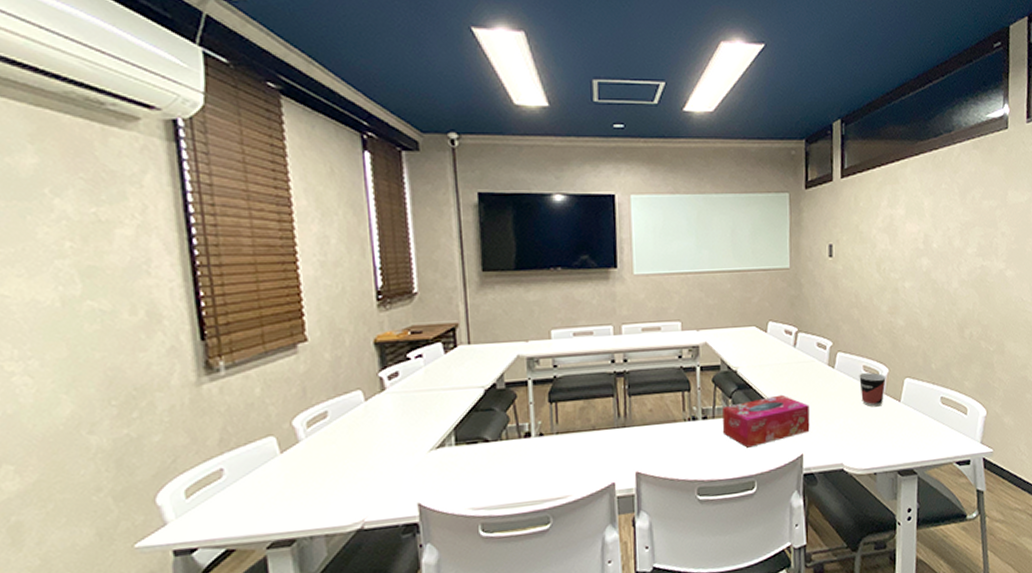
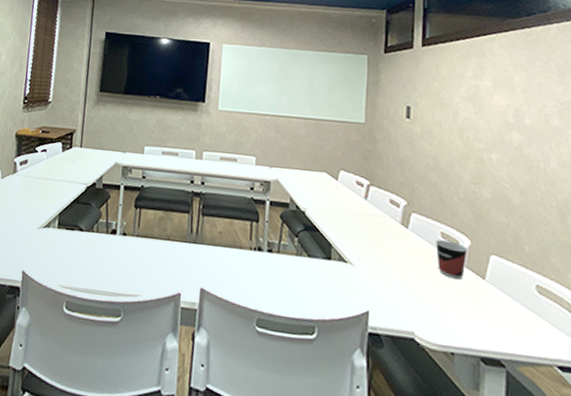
tissue box: present [722,394,810,448] -> none [286,243,378,291]

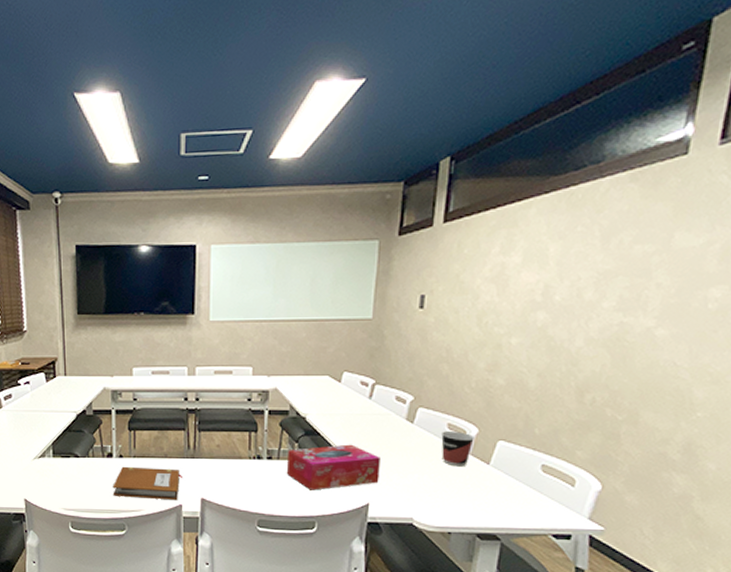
notebook: none [112,245,183,288] -> present [112,466,182,501]
tissue box: none [286,243,378,291] -> present [286,444,380,490]

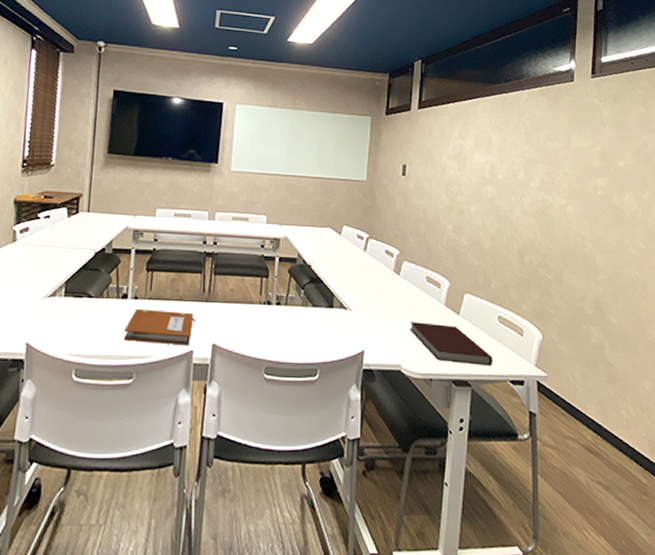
tissue box: present [286,444,380,490] -> none [293,292,373,337]
notebook: none [424,473,530,519] -> present [409,322,492,366]
cup: present [441,431,474,467] -> none [422,283,447,317]

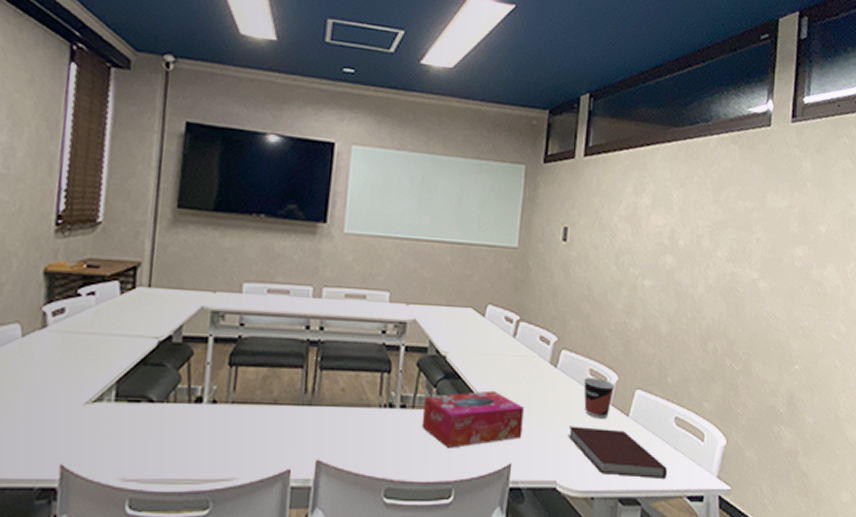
notebook: present [123,308,196,346] -> none [196,415,294,464]
tissue box: none [293,292,373,337] -> present [421,390,524,448]
cup: none [422,283,447,317] -> present [583,378,615,419]

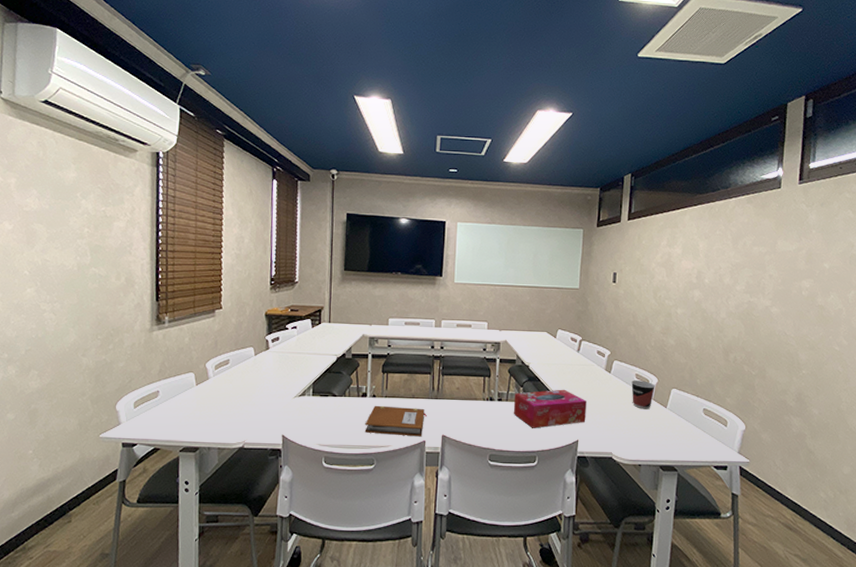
notebook: none [196,415,294,464] -> present [364,405,427,437]
notebook: present [568,426,667,479] -> none [620,414,697,453]

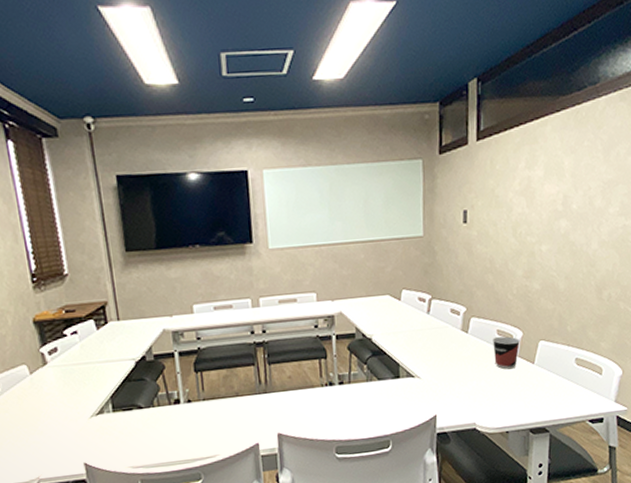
notebook: present [364,405,427,437] -> none [183,407,256,445]
tissue box: present [513,389,587,428] -> none [358,359,443,410]

